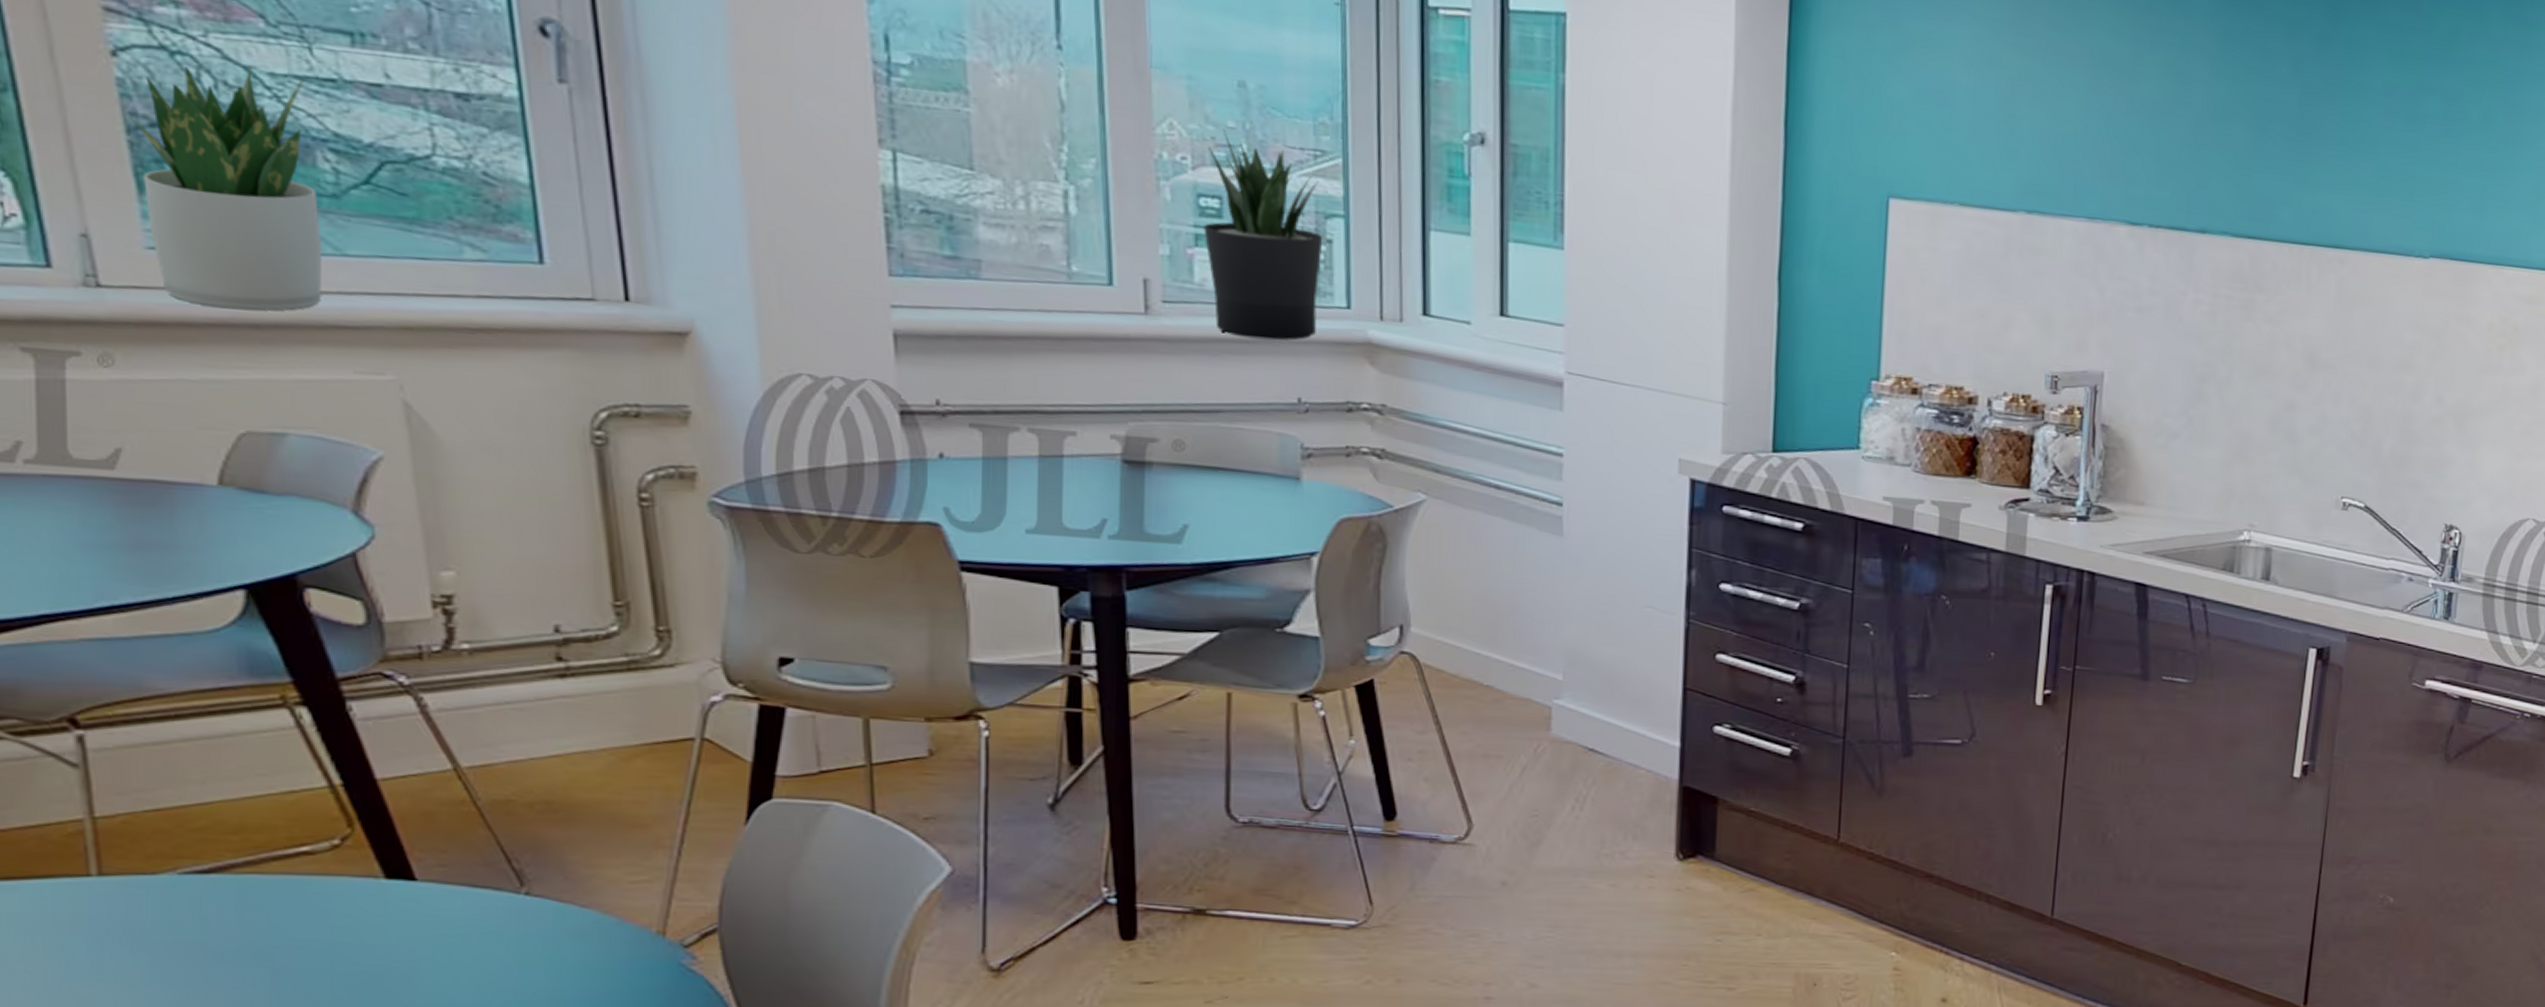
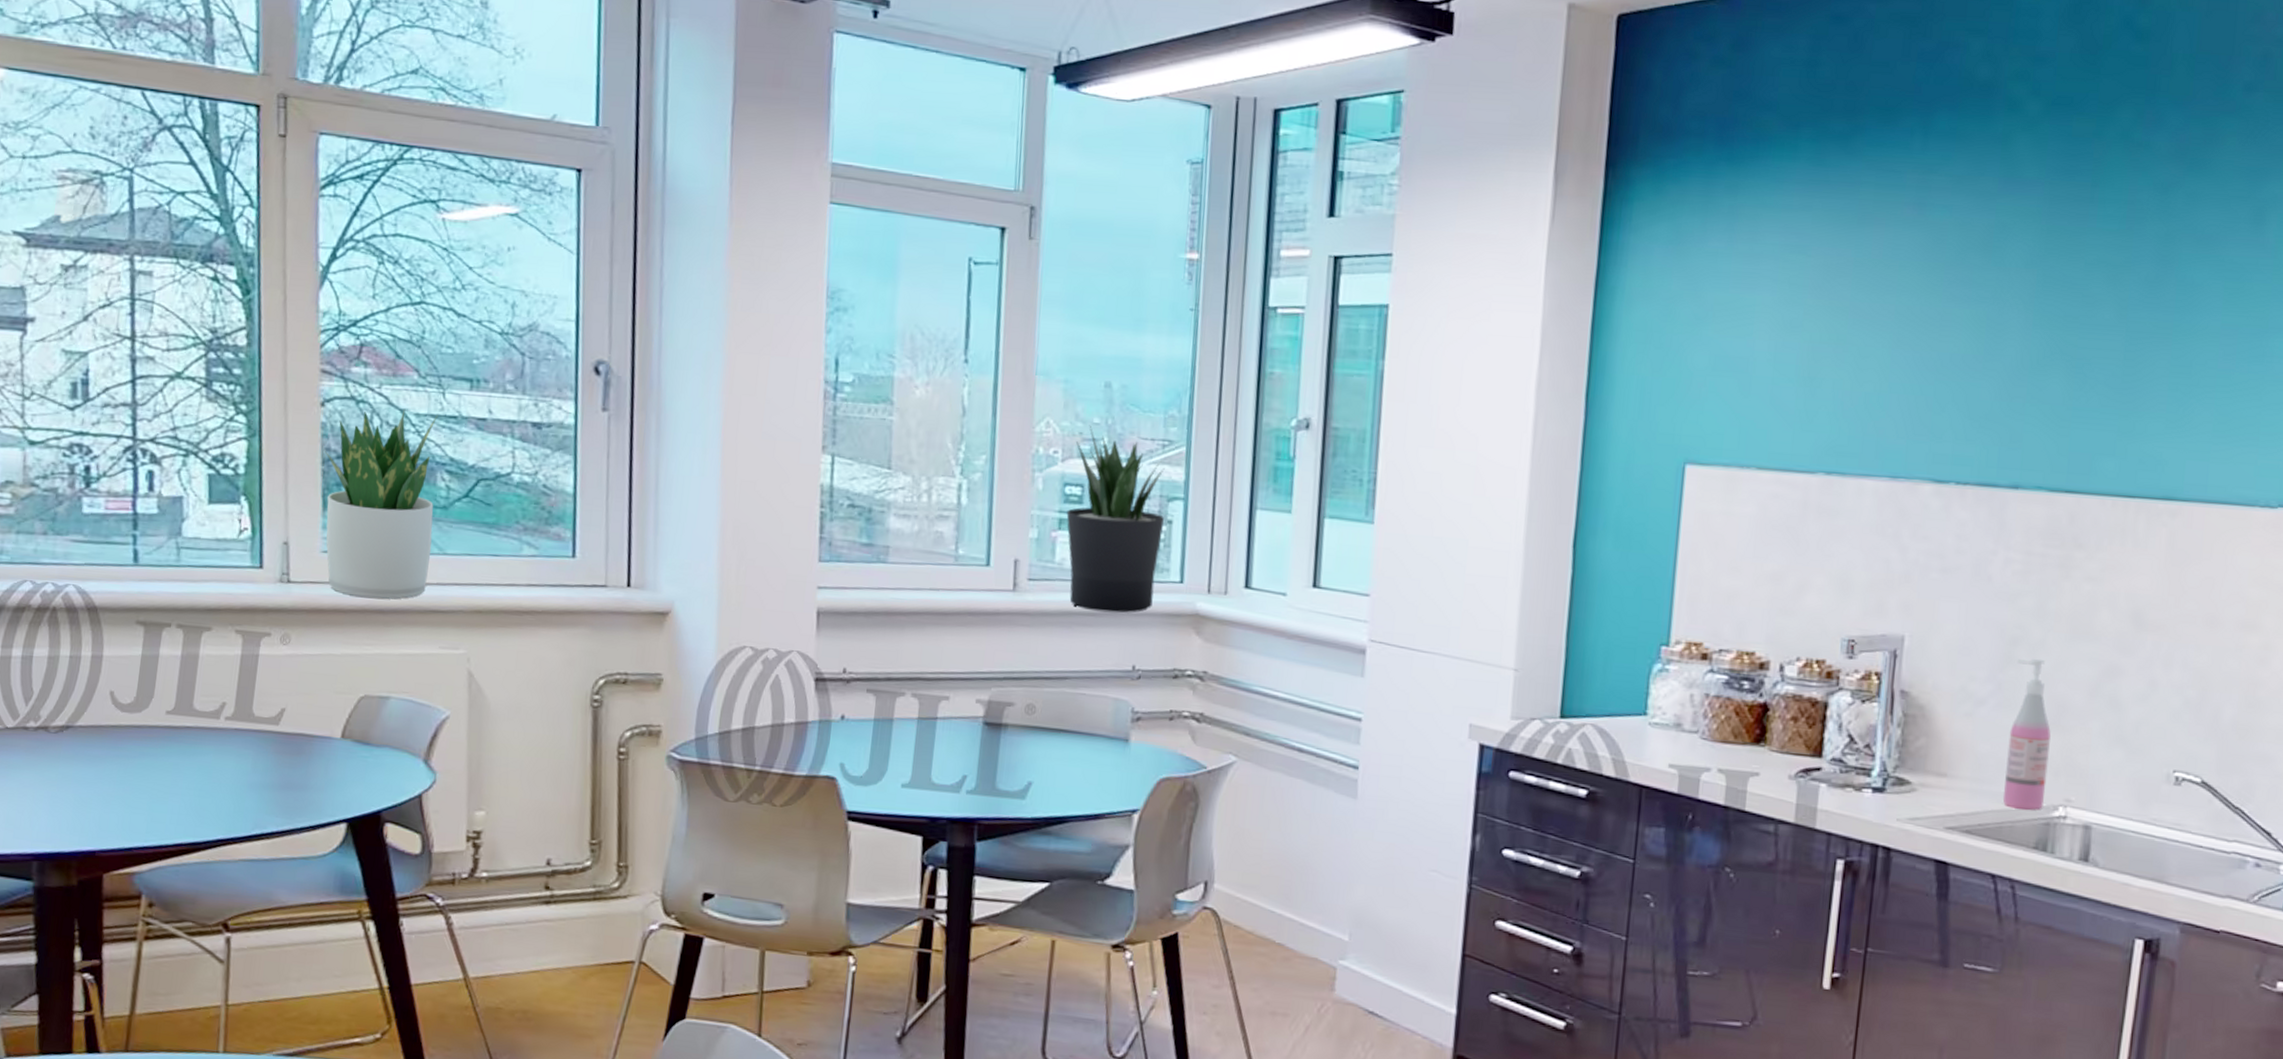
soap dispenser: none [2194,395,2236,535] -> present [2002,659,2051,810]

